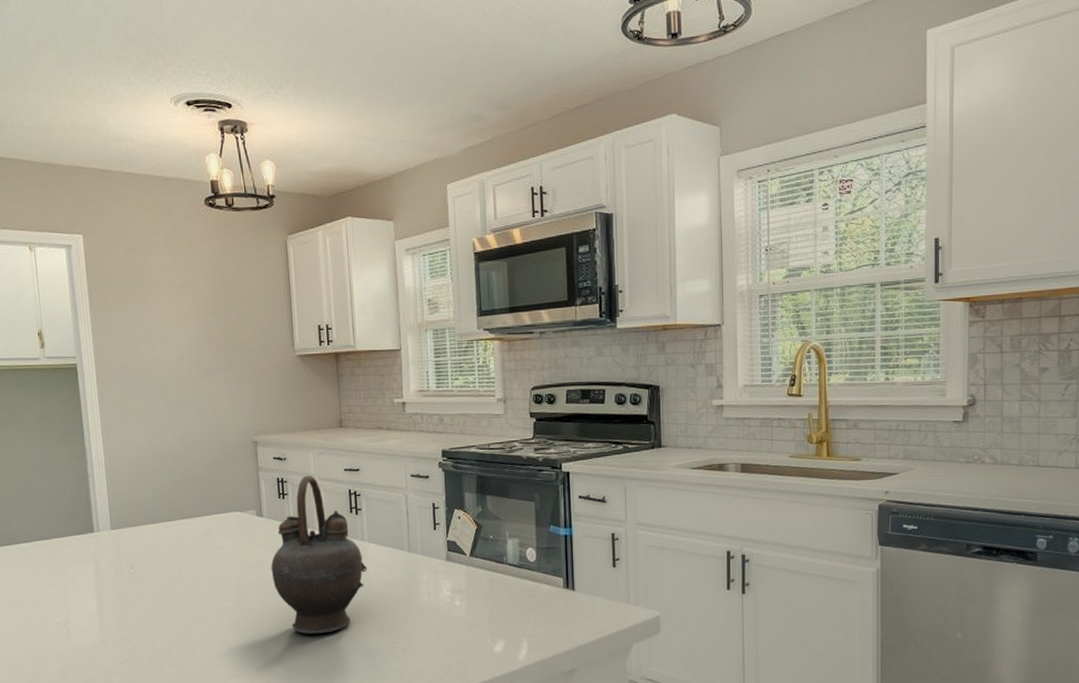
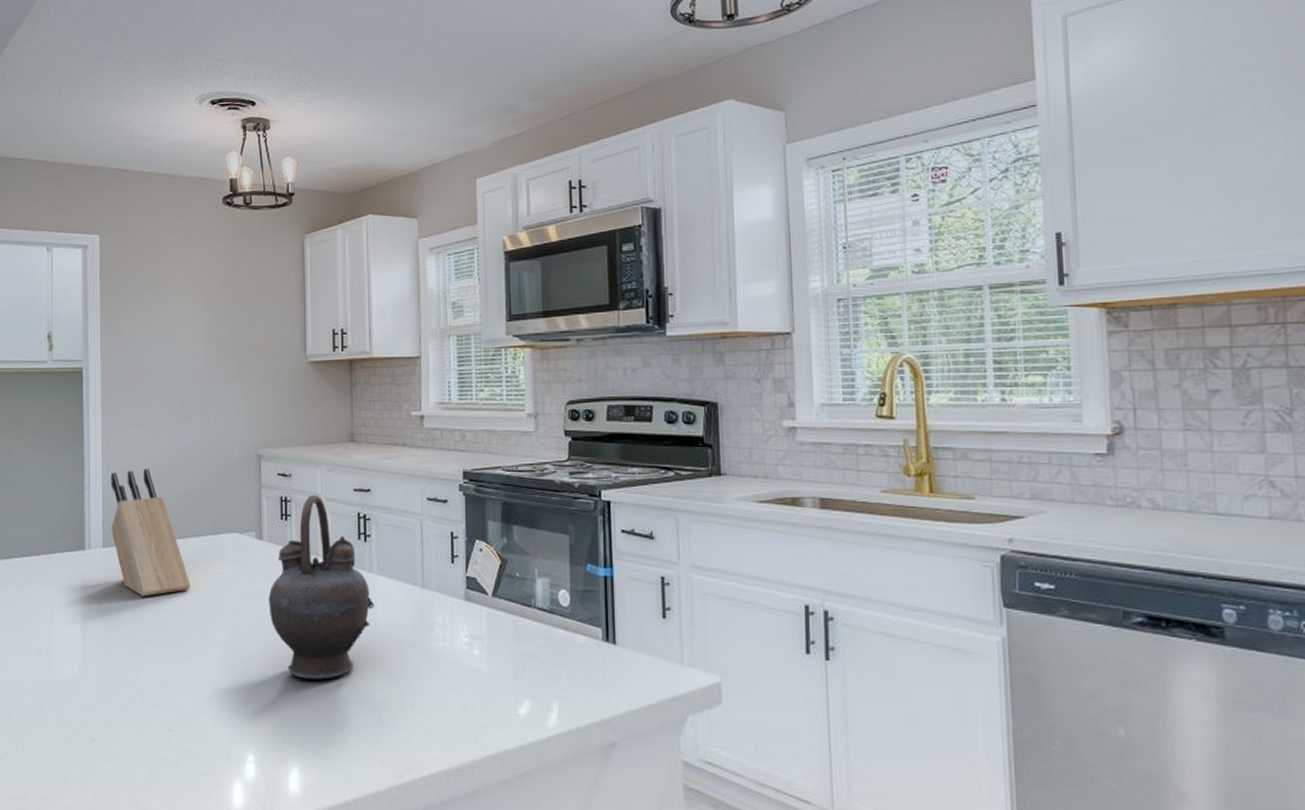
knife block: none [113,456,198,572] -> present [110,468,191,597]

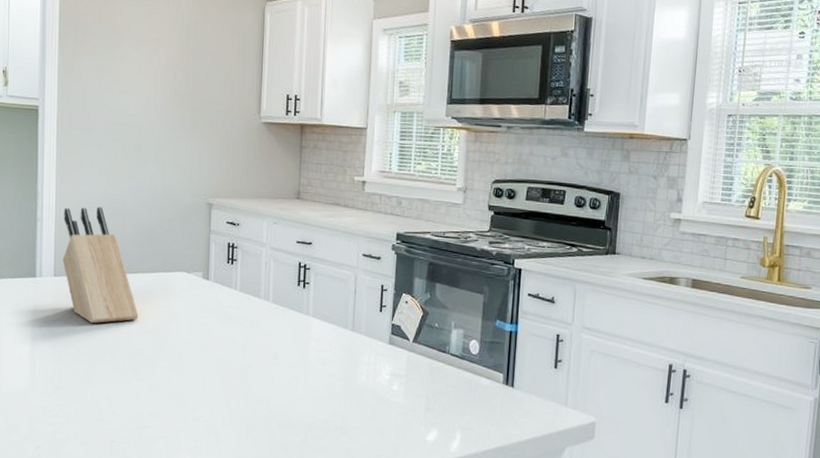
teapot: present [268,494,375,679] -> none [211,243,309,404]

